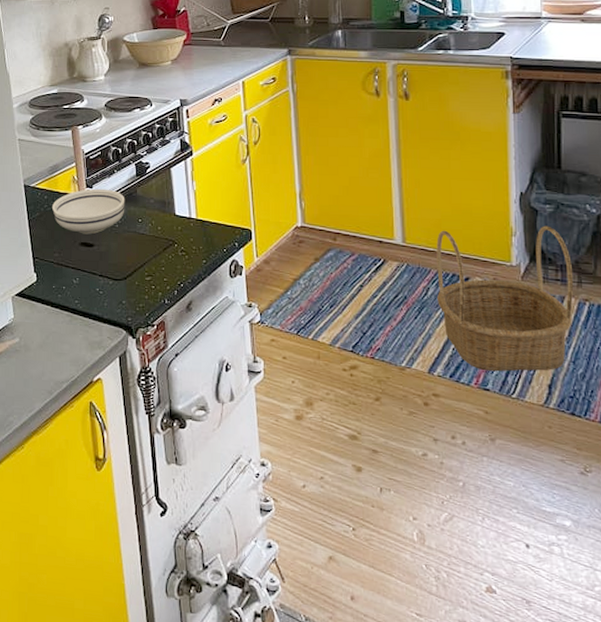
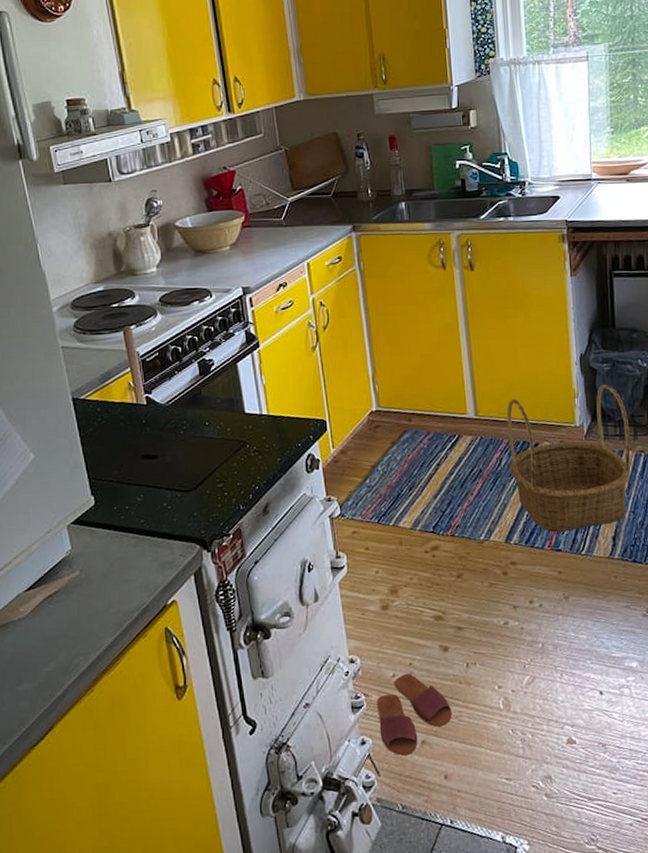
bowl: present [51,188,125,235] -> none [106,393,190,446]
slippers: none [285,487,363,568] -> present [377,674,452,756]

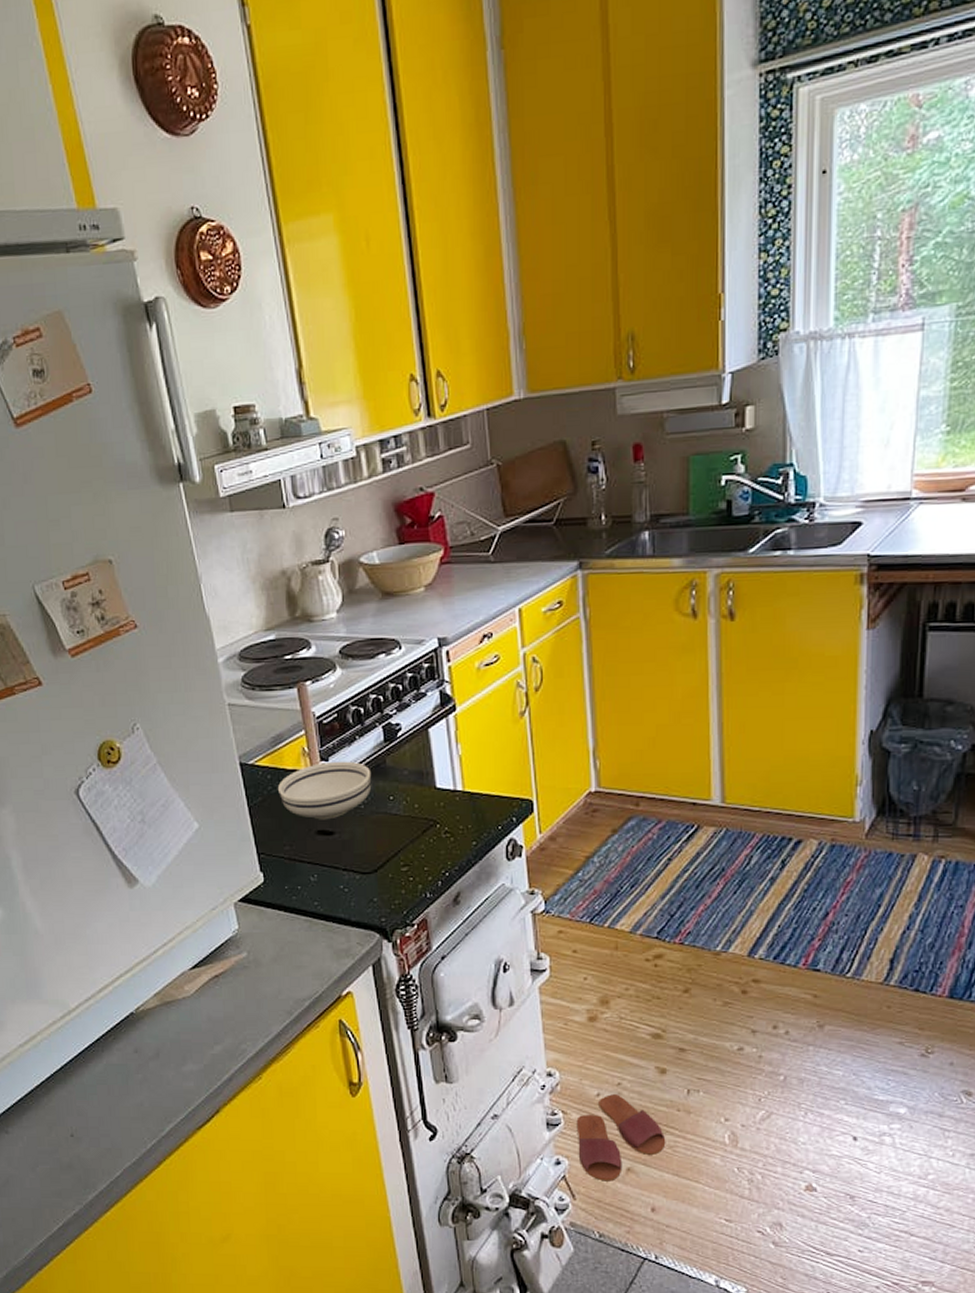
bowl: none [106,393,190,446] -> present [277,761,372,820]
basket: present [507,384,631,533] -> none [762,770,929,949]

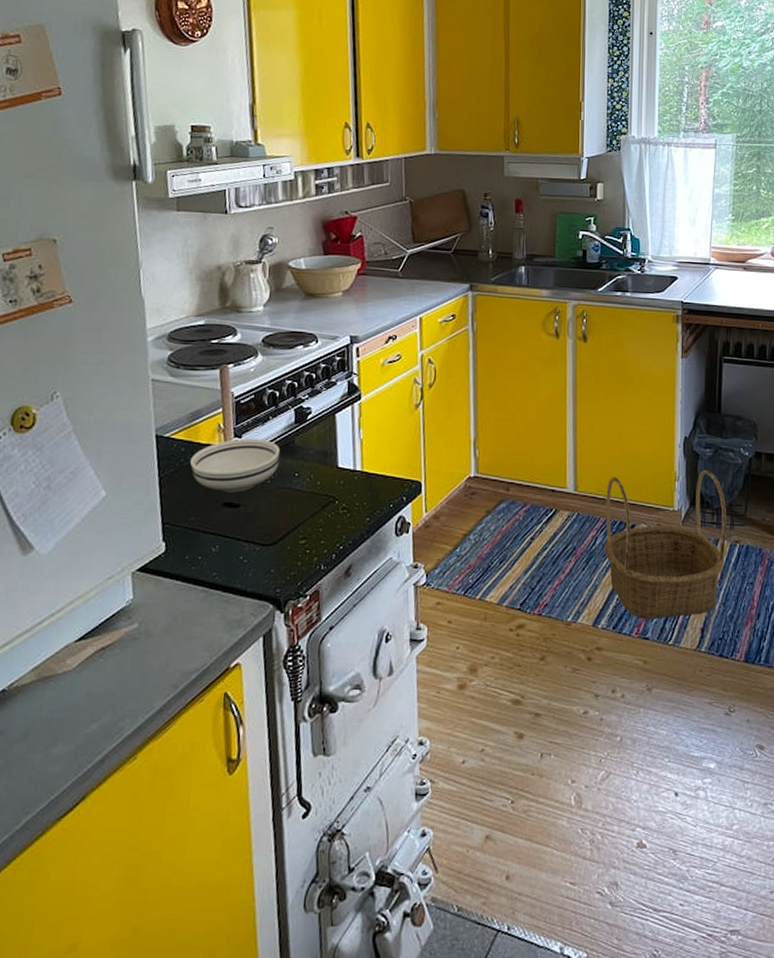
slippers: present [576,1094,666,1182] -> none [442,761,521,851]
basket: none [762,770,929,949] -> present [605,469,727,620]

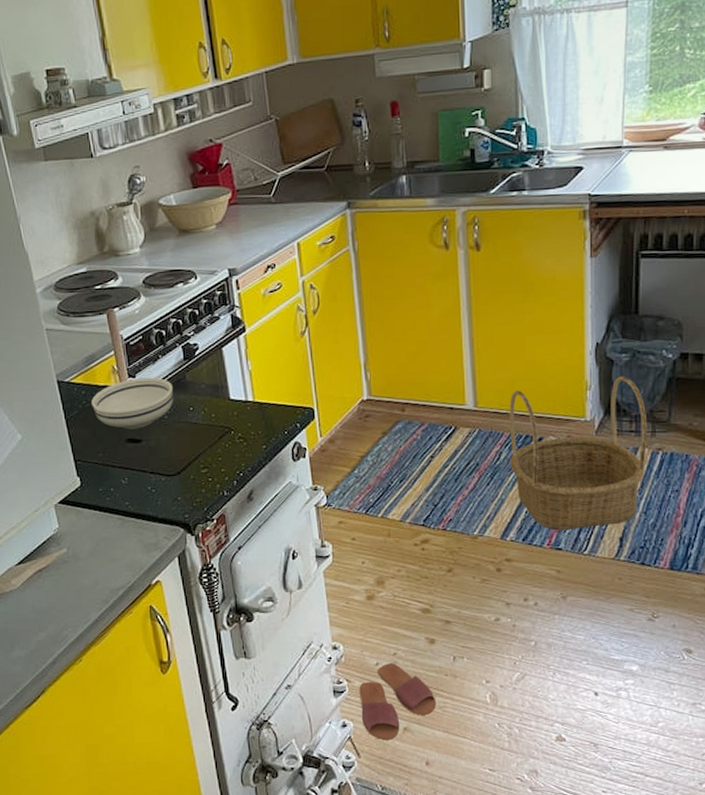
slippers: none [442,761,521,851] -> present [359,663,437,740]

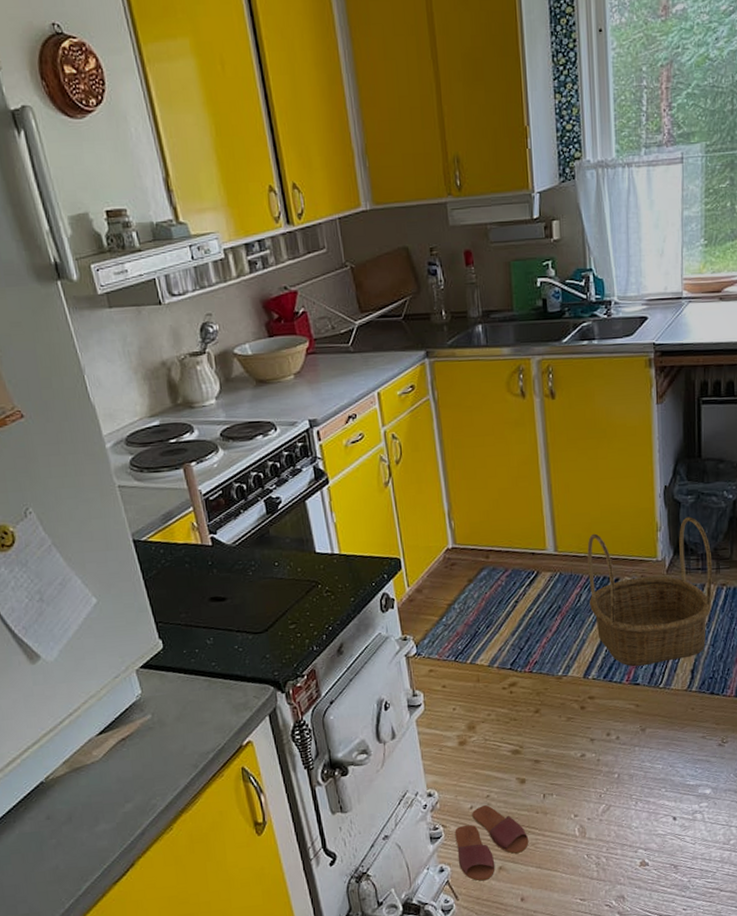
bowl: present [90,377,174,430] -> none [170,532,258,588]

